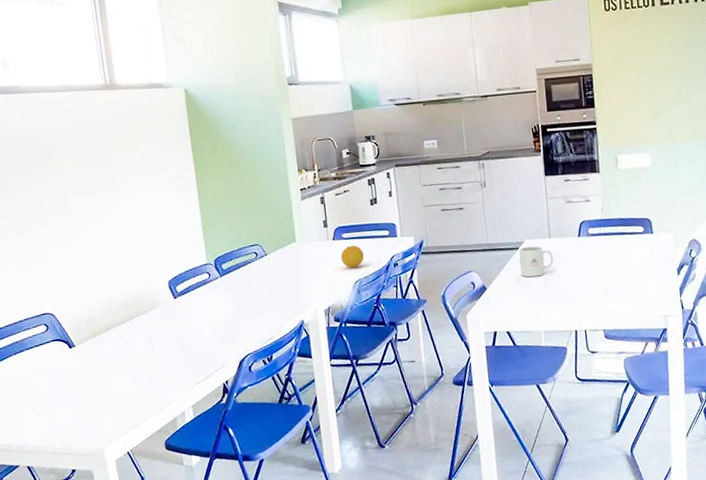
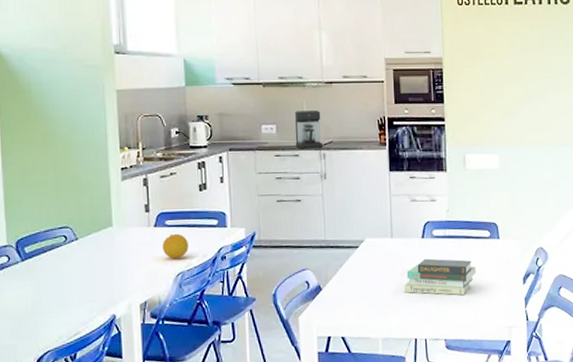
coffee maker: none [454,123,482,161] -> present [295,110,324,150]
mug: present [519,246,554,278] -> none [358,245,395,279]
books: none [563,255,631,289] -> present [404,258,476,296]

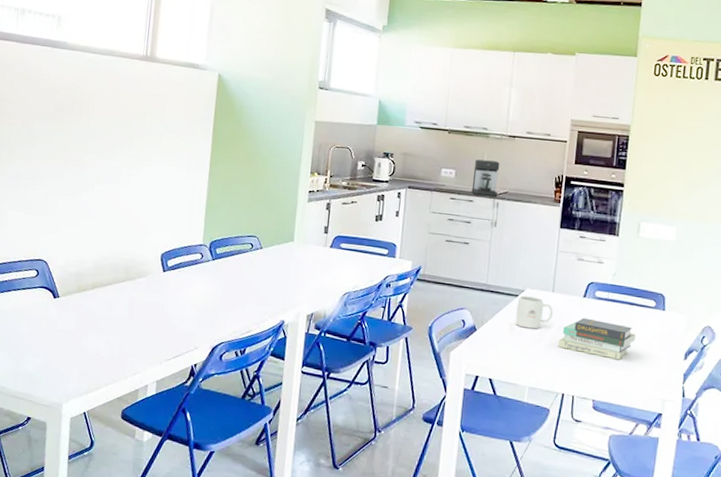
fruit: present [163,233,189,259] -> none [334,256,358,280]
mug: none [358,245,395,279] -> present [515,295,553,329]

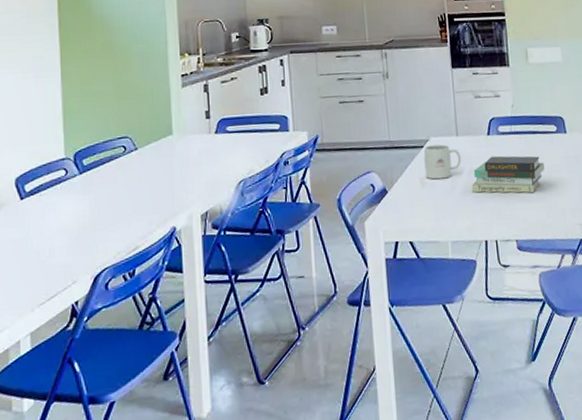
coffee maker: present [471,159,500,198] -> none [355,10,385,50]

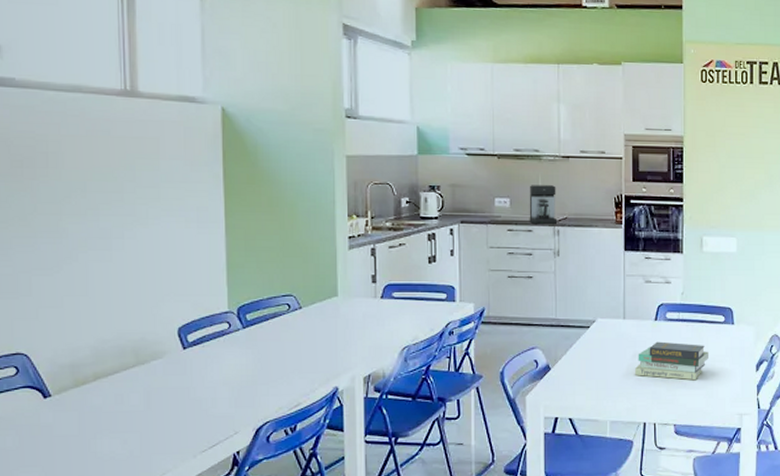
coffee maker: none [355,10,385,50] -> present [529,185,558,225]
mug: present [424,144,461,180] -> none [589,326,626,360]

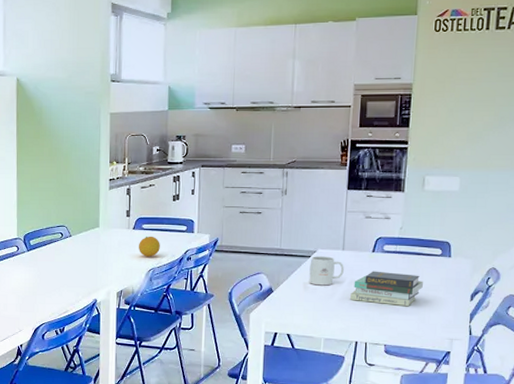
fruit: none [389,306,415,332] -> present [139,236,160,257]
coffee maker: present [529,185,558,225] -> none [261,133,287,168]
mug: none [589,326,626,360] -> present [309,256,344,286]

